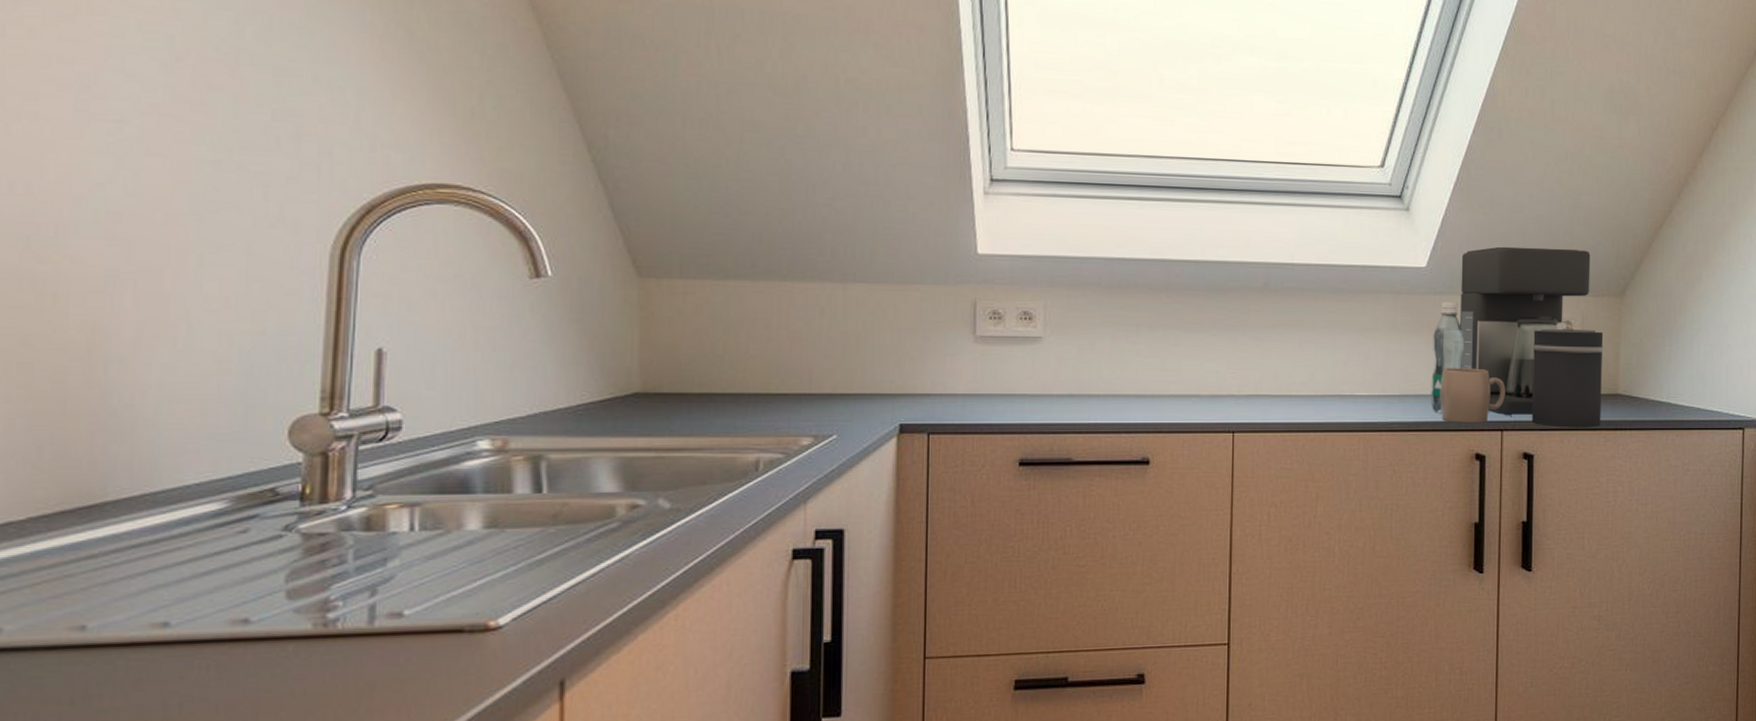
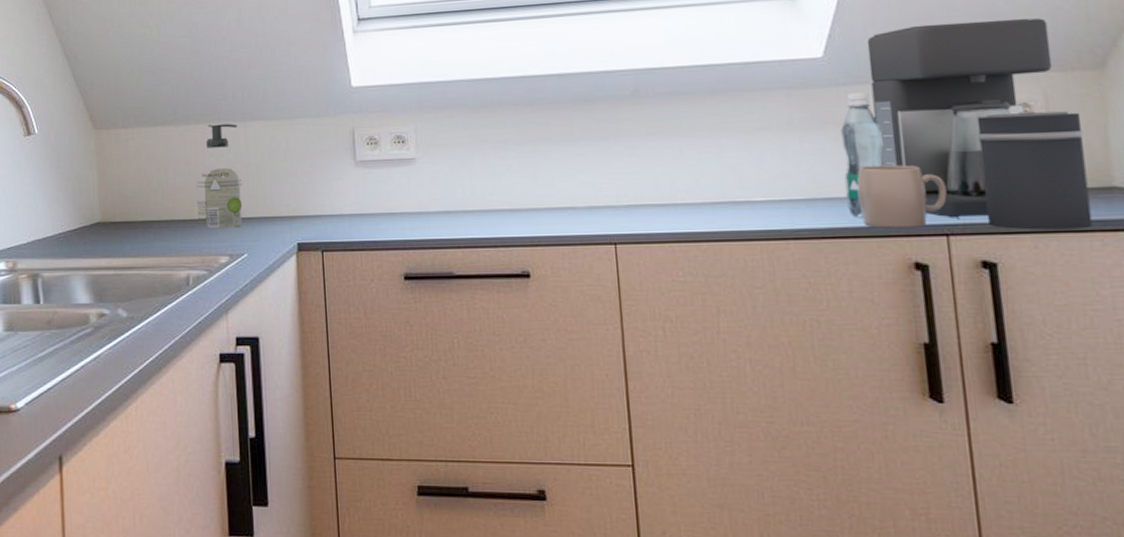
soap dispenser: none [775,283,837,405] -> present [196,123,243,229]

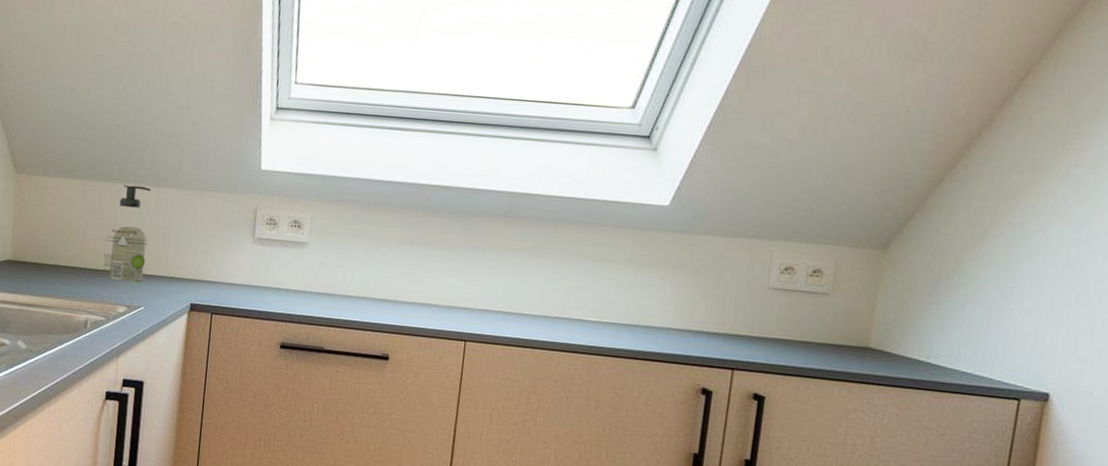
bottle: present [839,92,885,219] -> none [660,240,703,347]
mug: present [857,165,947,229] -> none [669,303,742,361]
coffee maker: present [866,18,1053,218] -> none [695,190,853,358]
cylinder: present [977,111,1093,230] -> none [767,274,859,378]

